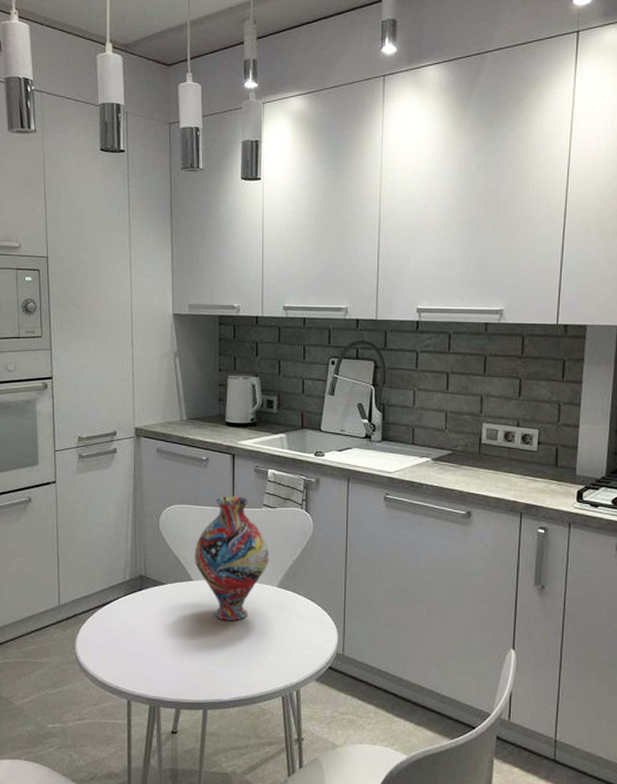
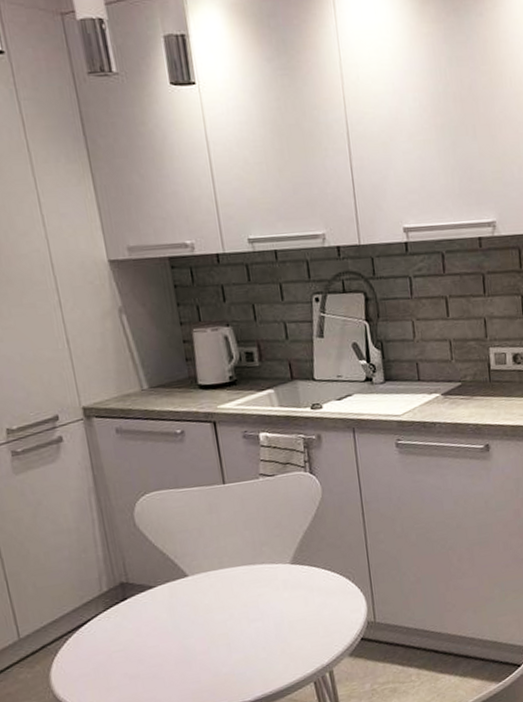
vase: present [194,496,269,621] -> none [184,469,277,614]

